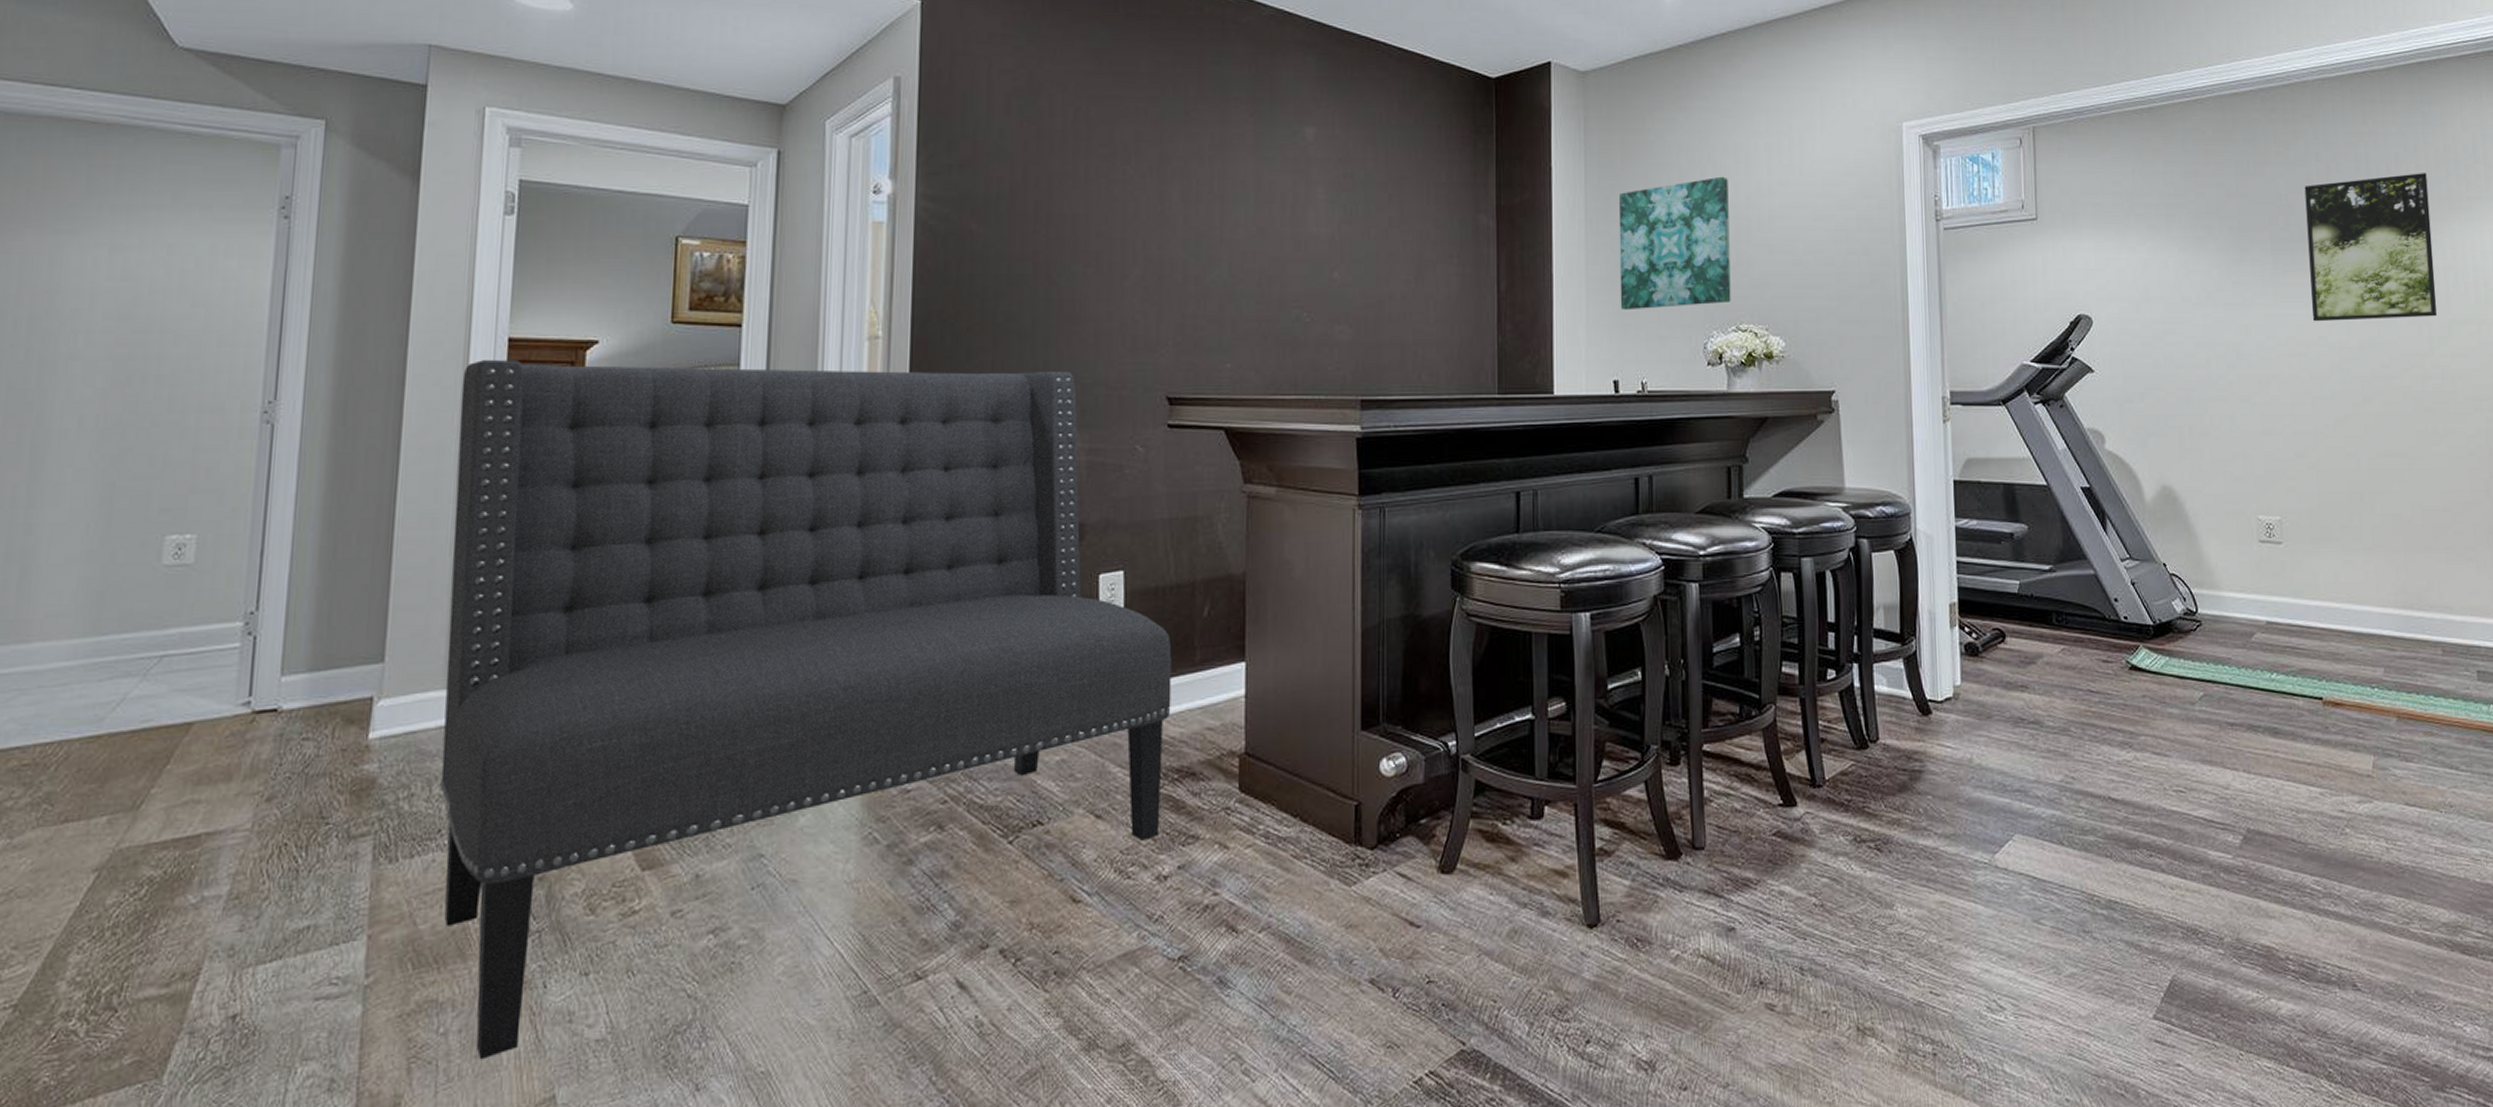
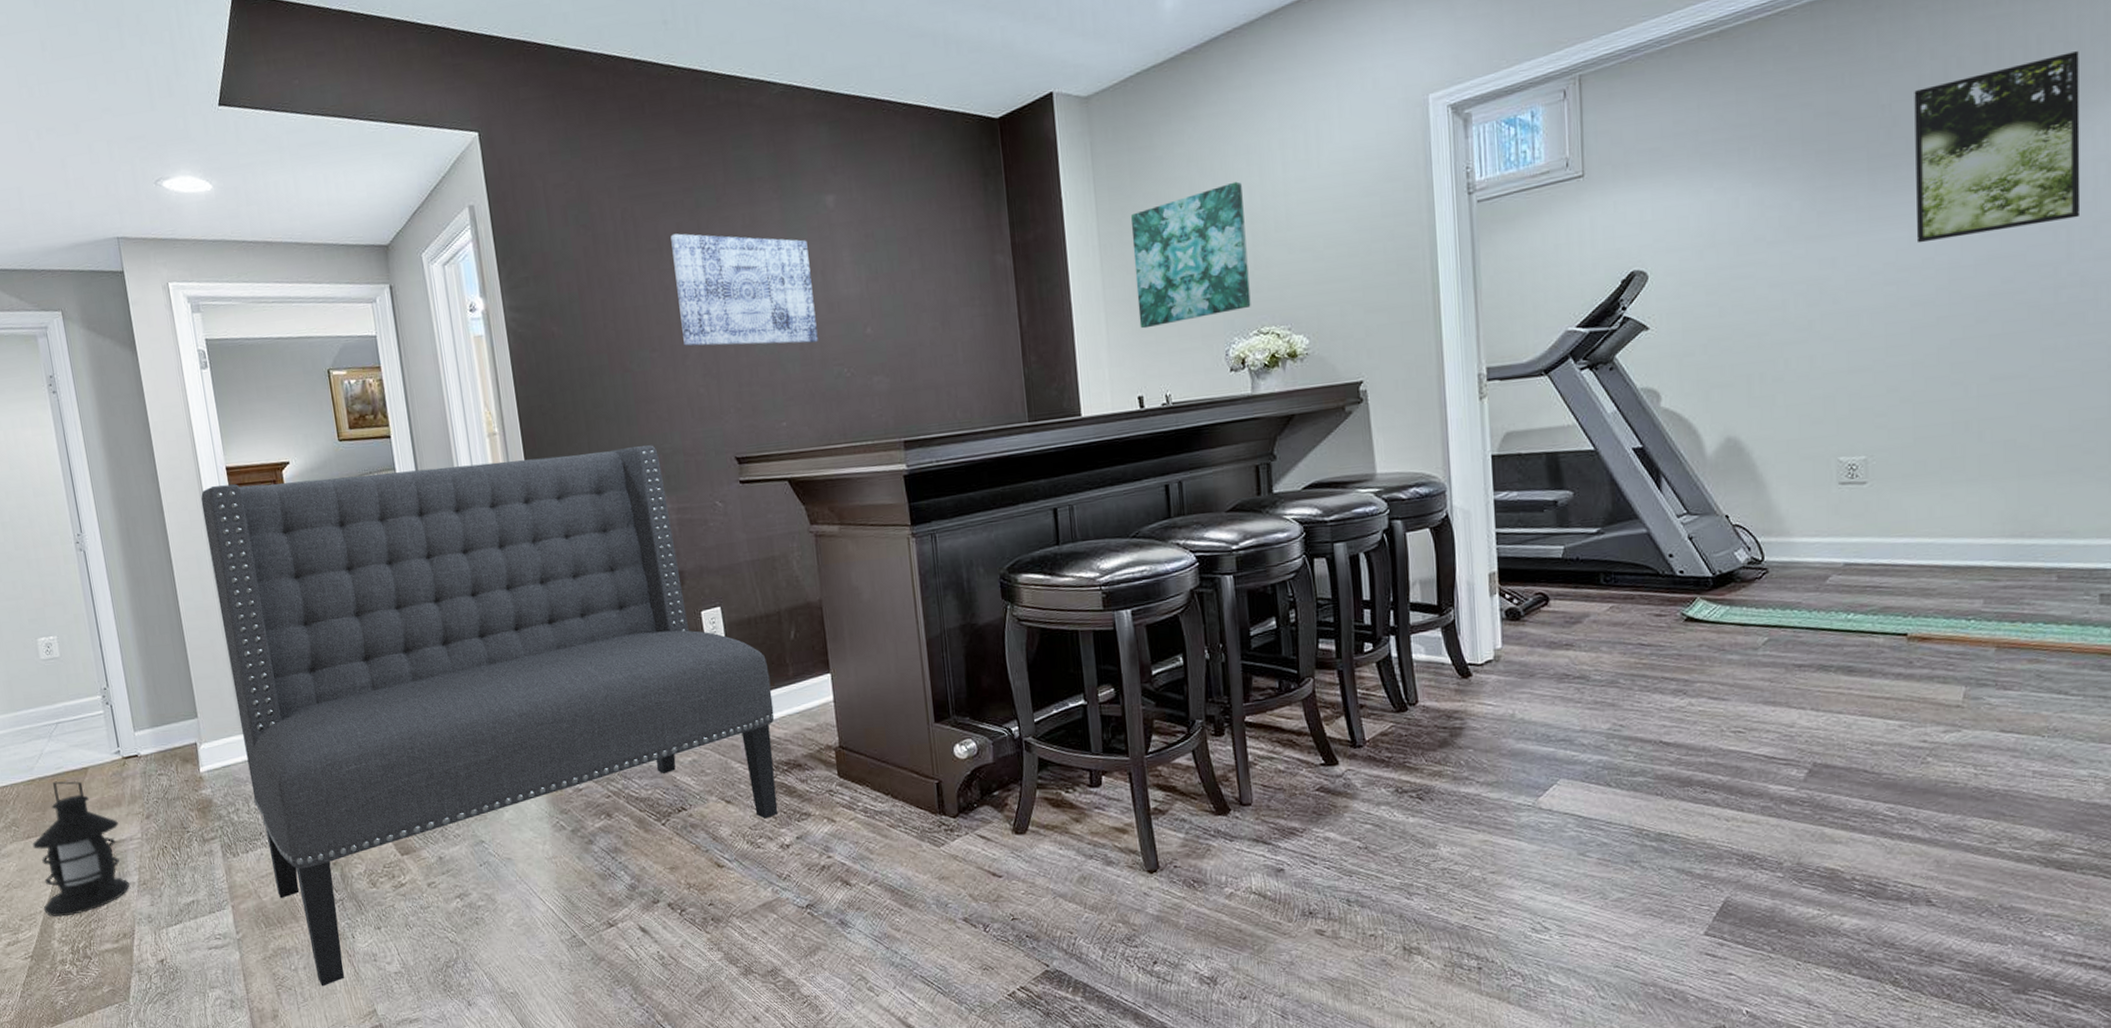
lantern: none [57,739,220,945] -> present [32,781,130,917]
wall art: none [1125,142,1279,280] -> present [670,233,818,347]

